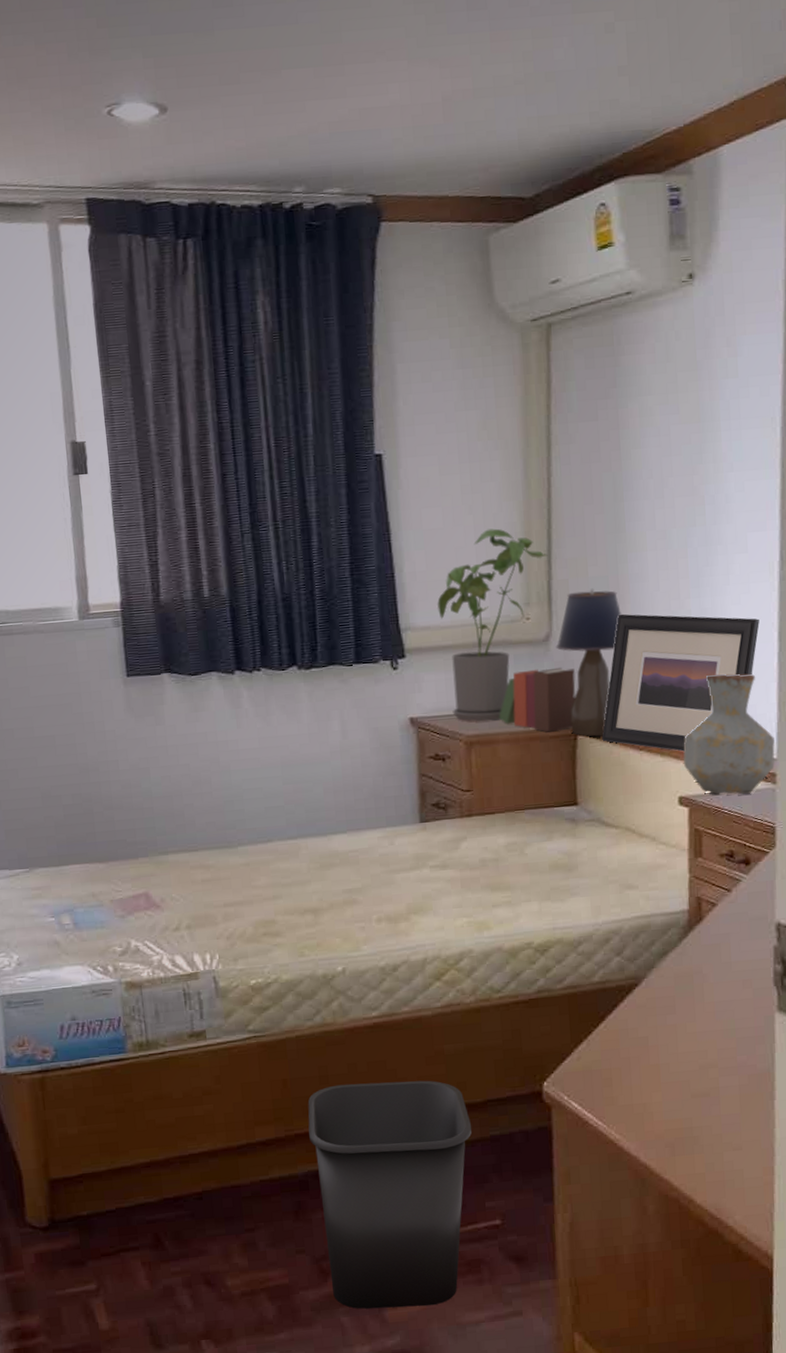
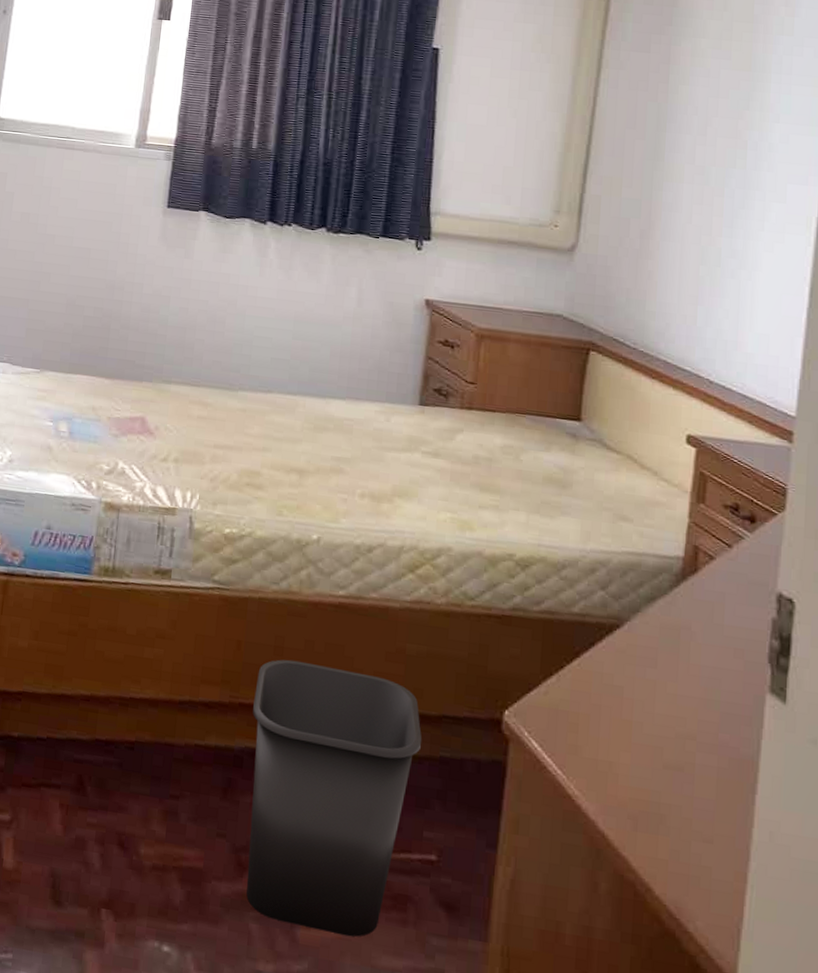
house plant: present [437,528,548,722] -> none [468,134,584,319]
books: present [499,667,576,732] -> none [514,275,596,342]
table lamp: present [555,588,621,738] -> none [580,208,650,357]
picture frame: present [602,613,760,752] -> none [614,238,791,389]
vase: present [683,673,775,795] -> none [696,316,795,448]

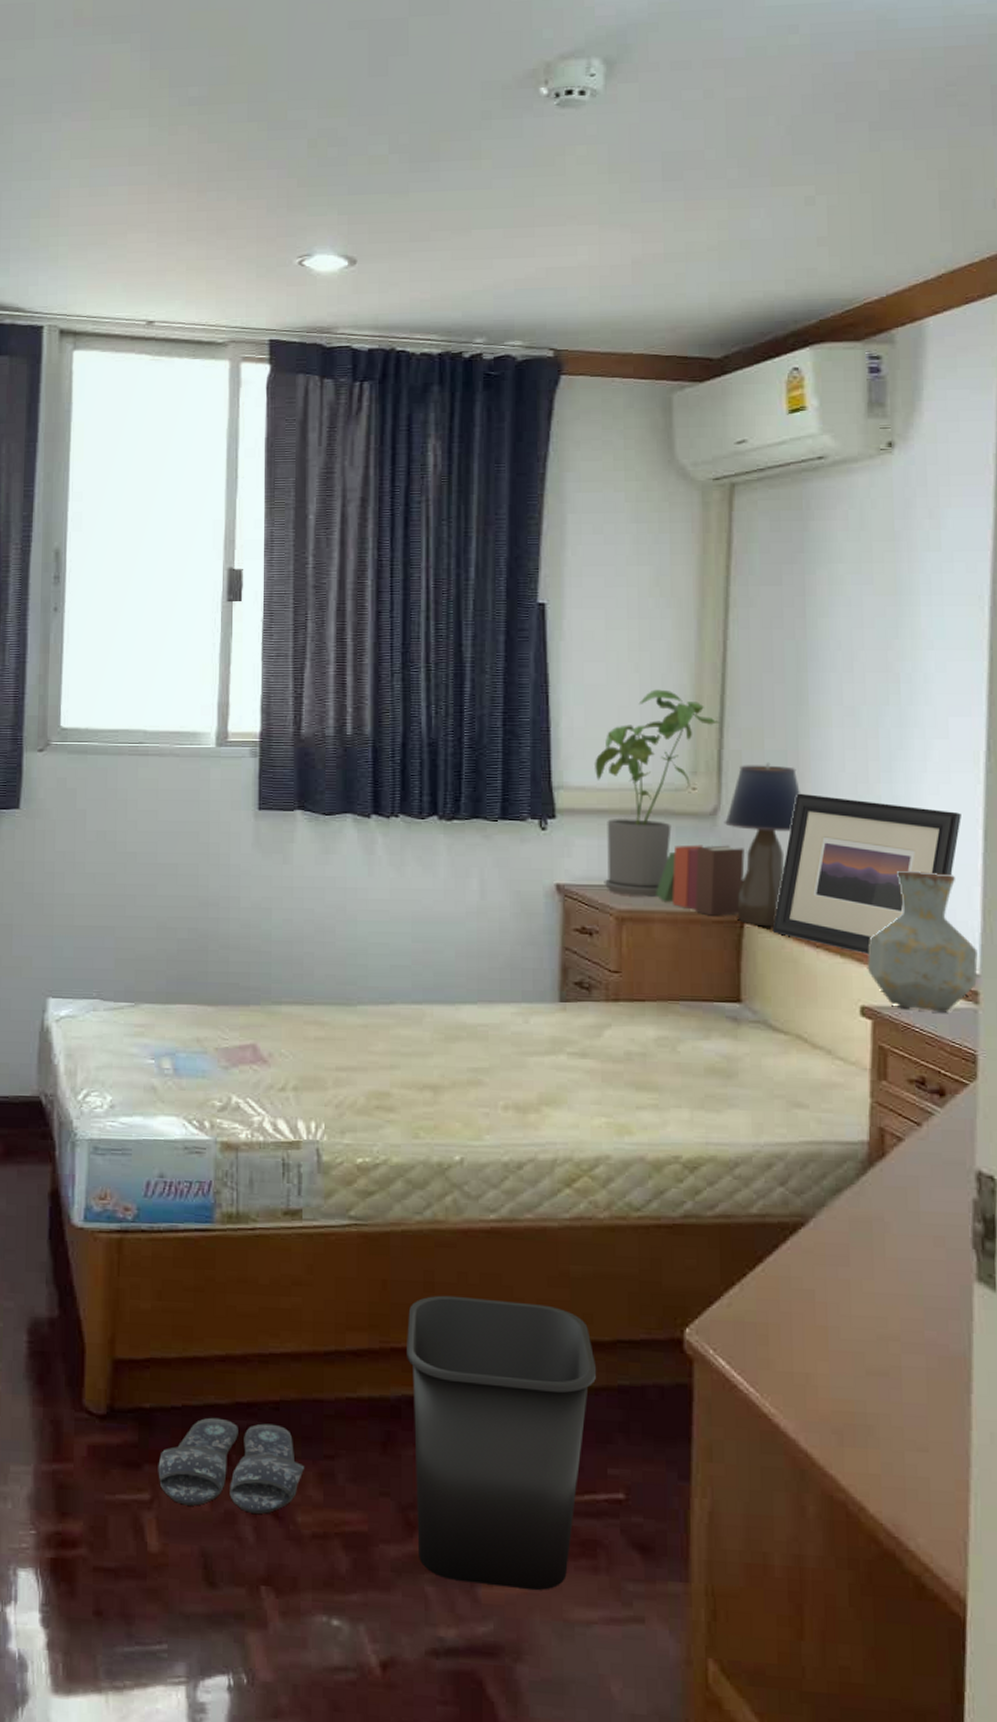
slippers: none [19,750,152,843] -> present [158,1417,305,1514]
house plant: none [468,134,584,319] -> present [595,689,720,897]
books: none [514,275,596,342] -> present [656,844,745,916]
table lamp: none [580,208,650,357] -> present [724,762,800,928]
picture frame: none [614,238,791,389] -> present [772,793,961,955]
vase: none [696,316,795,448] -> present [868,870,978,1013]

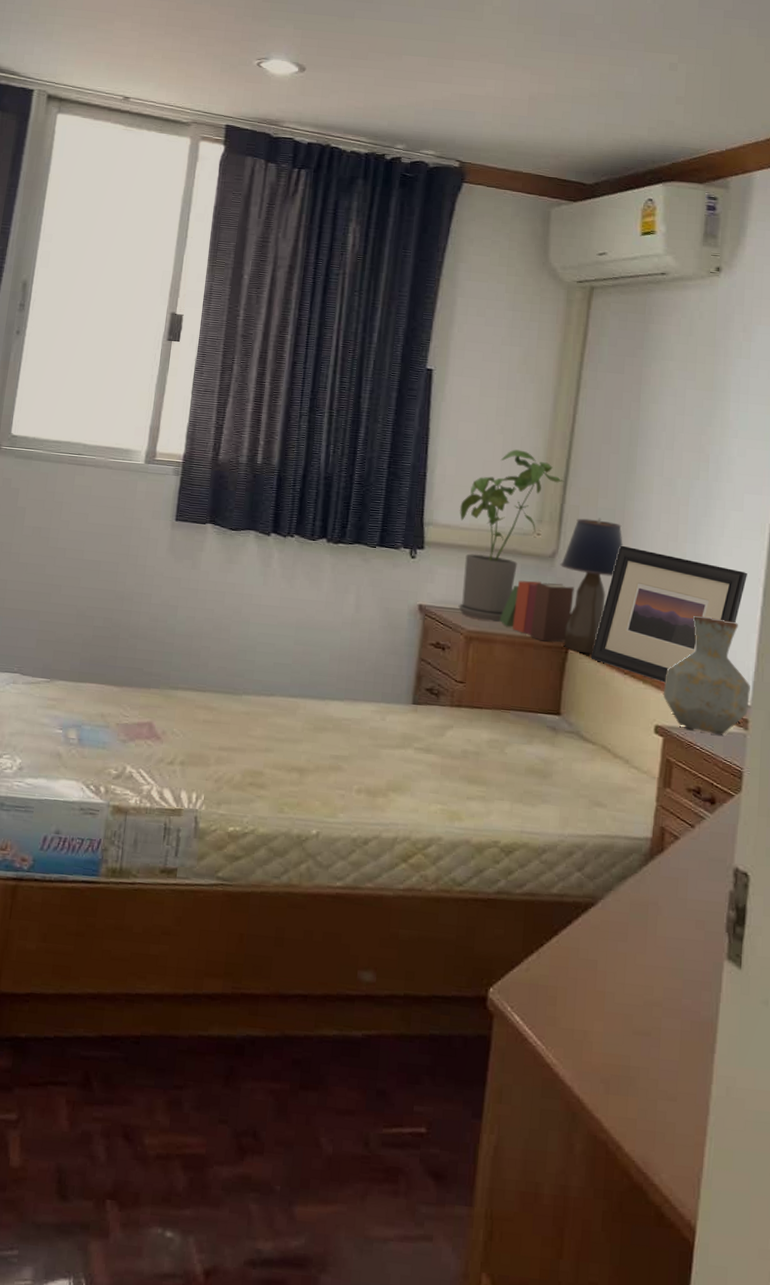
slippers: present [158,1417,305,1514] -> none [26,1048,157,1136]
waste bin: present [405,1295,596,1590] -> none [247,949,413,1210]

